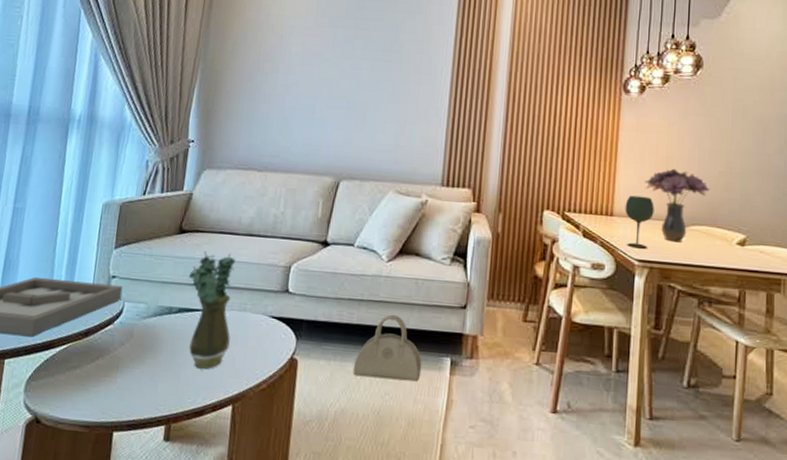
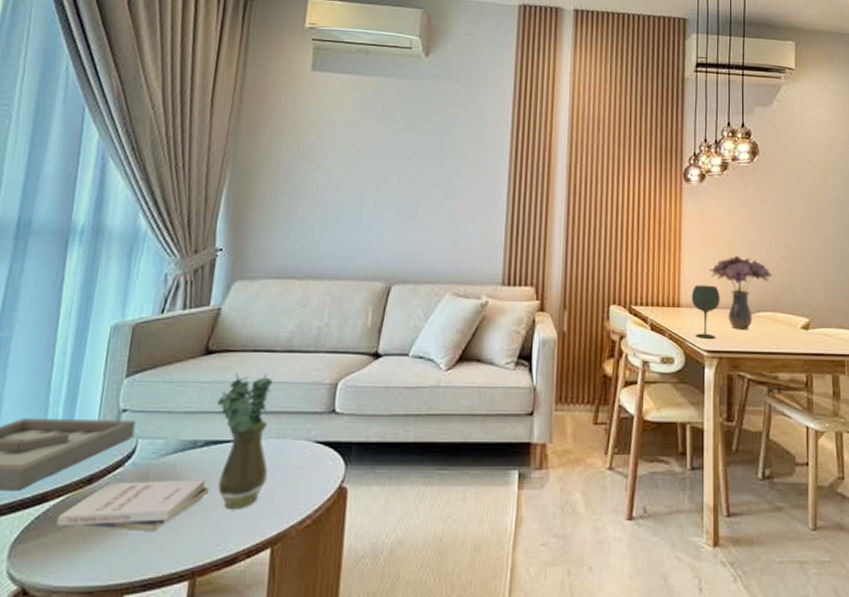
books: none [61,337,181,381] -> present [56,480,209,531]
handbag: present [353,314,422,382] -> none [410,428,488,501]

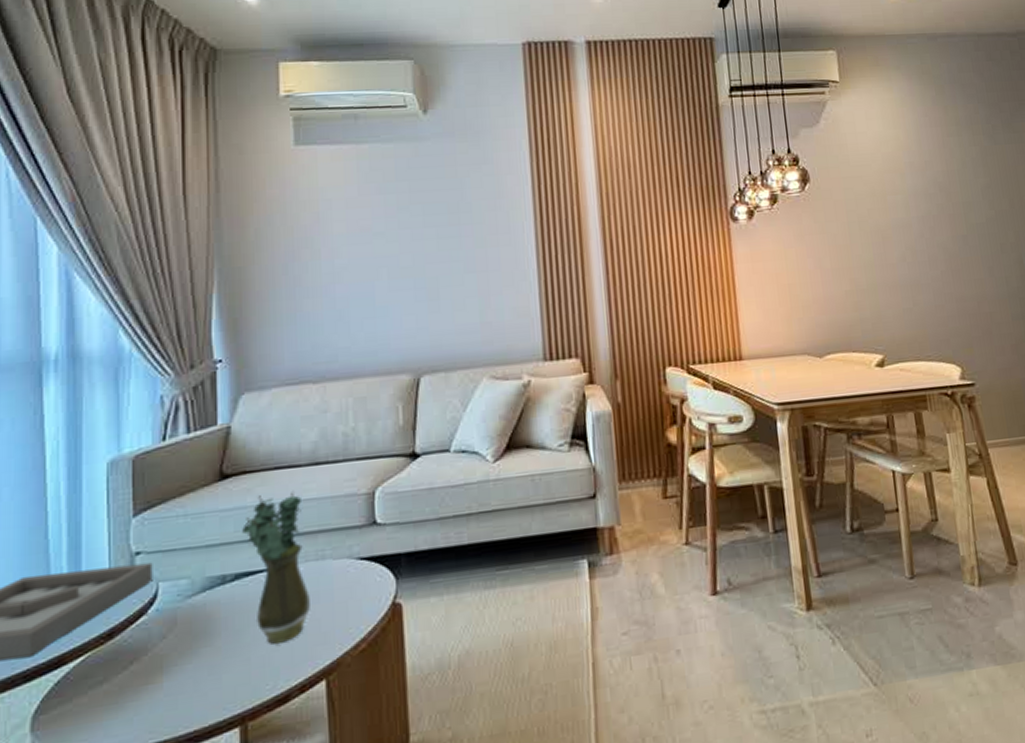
books: present [56,480,209,531] -> none [80,616,247,689]
wine glass: present [691,285,720,339] -> none [753,331,786,391]
flower arrangement: present [710,255,773,330] -> none [770,296,839,377]

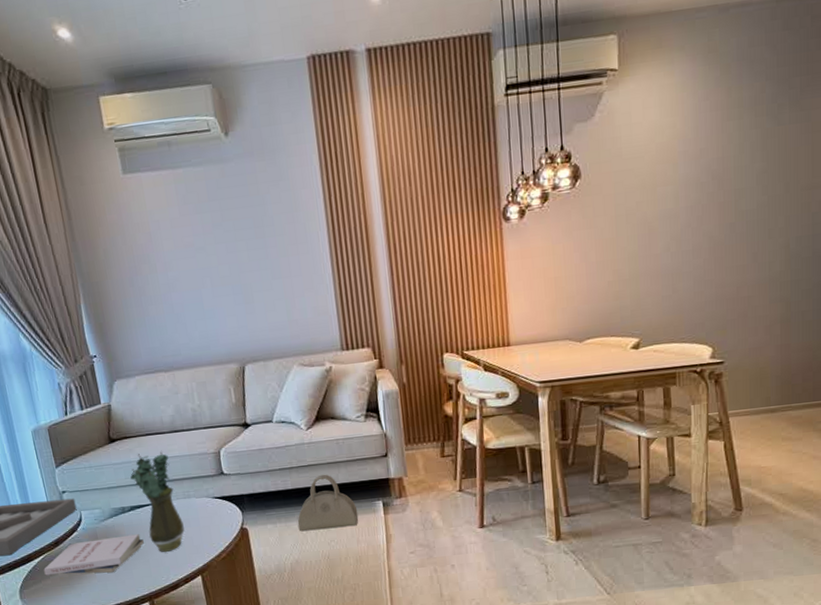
books: none [80,616,247,689] -> present [44,534,144,576]
handbag: none [472,522,556,607] -> present [297,474,359,532]

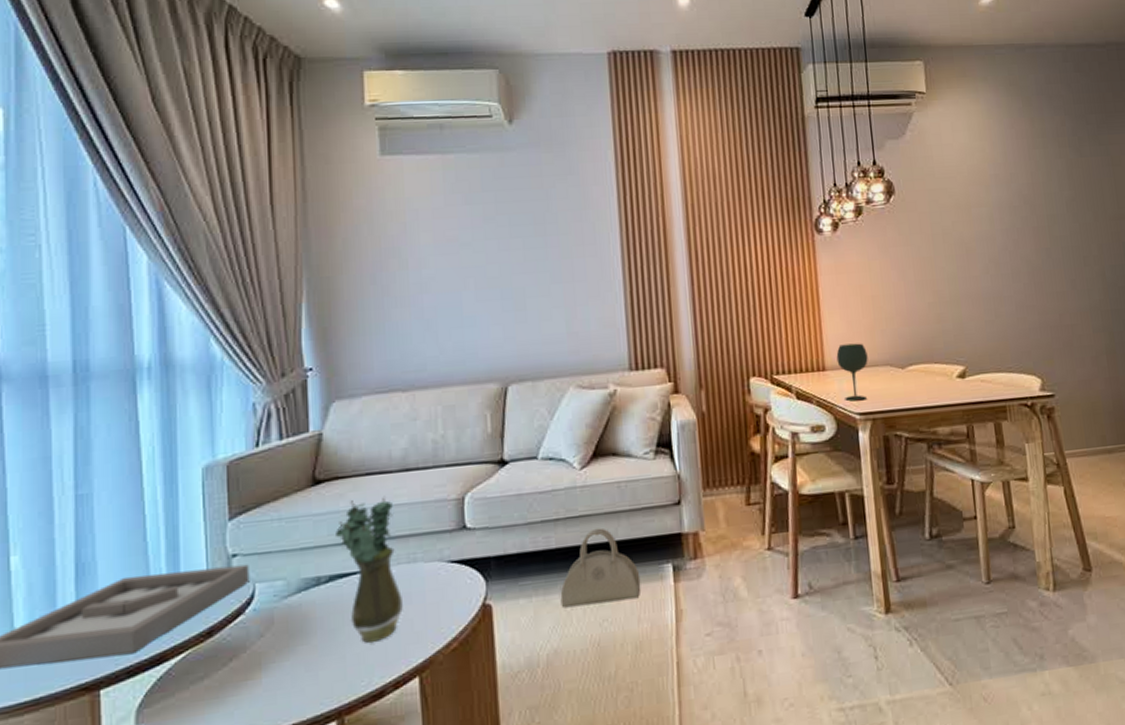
books: present [44,534,144,576] -> none [182,616,342,685]
wine glass: none [520,320,549,372] -> present [836,343,868,402]

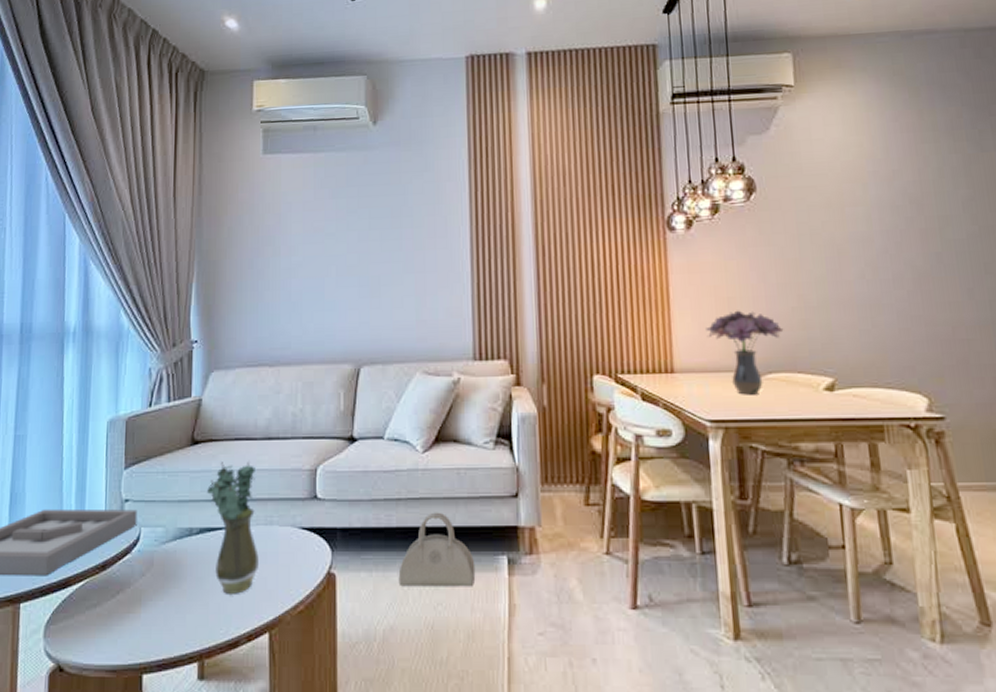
wine glass: present [836,343,868,402] -> none [686,346,722,407]
flower arrangement: none [853,307,922,387] -> present [706,310,784,395]

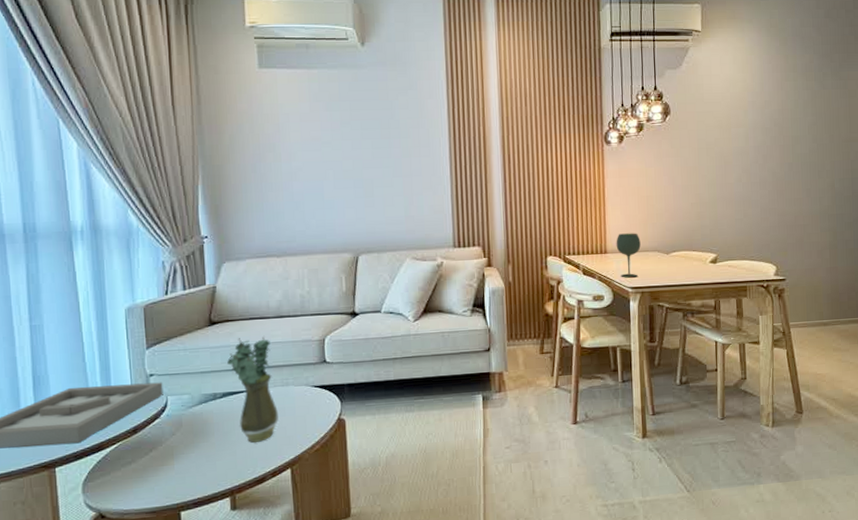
handbag: present [398,512,476,587] -> none [397,366,458,424]
wine glass: none [686,346,722,407] -> present [616,233,641,278]
flower arrangement: present [706,310,784,395] -> none [631,205,685,268]

